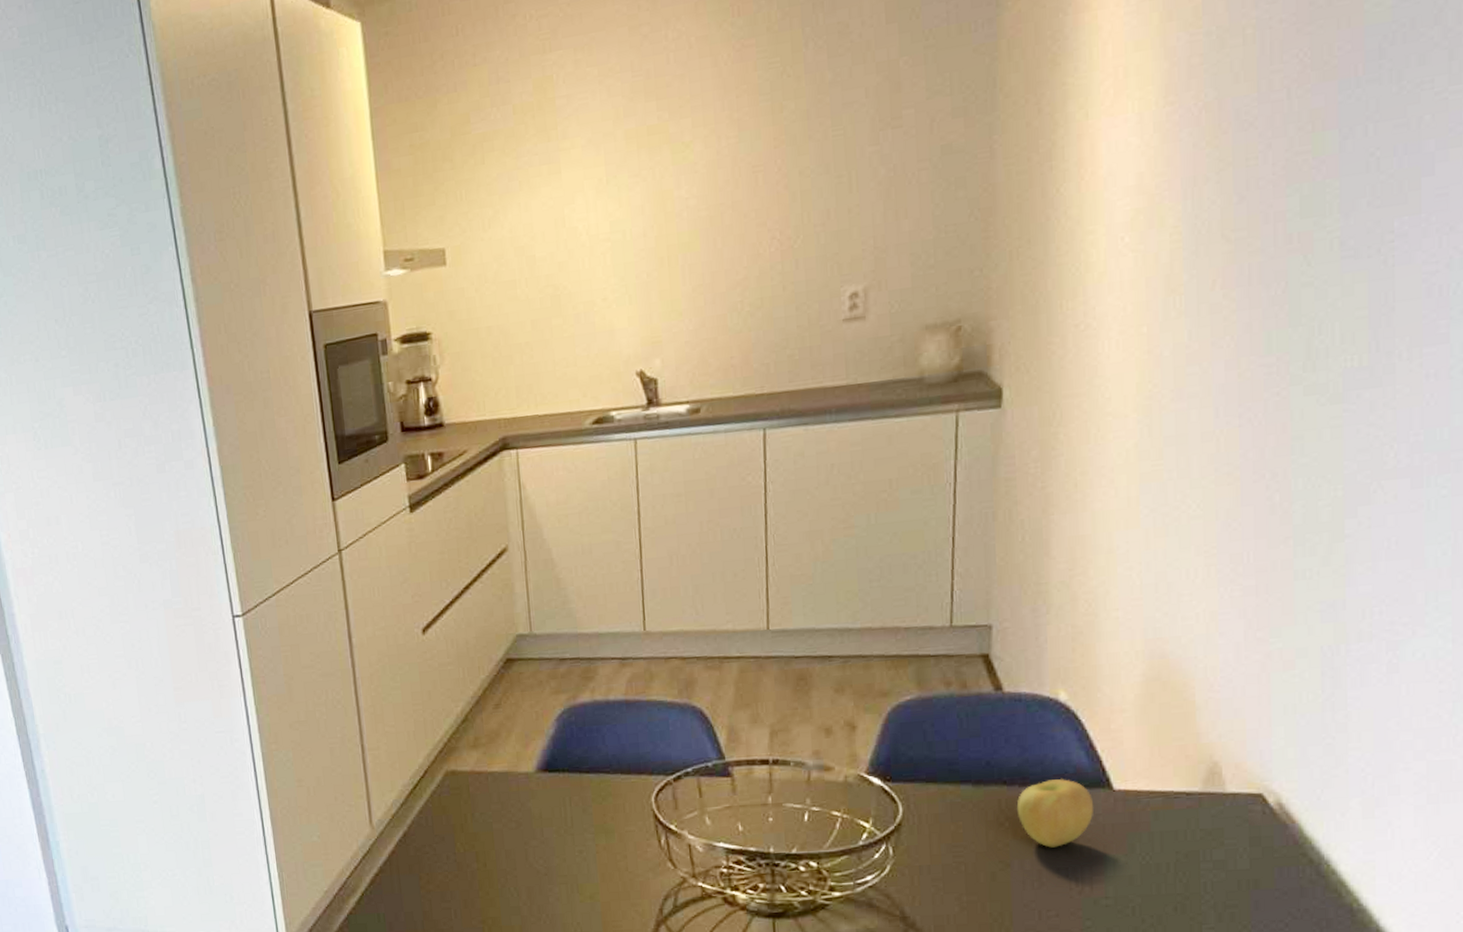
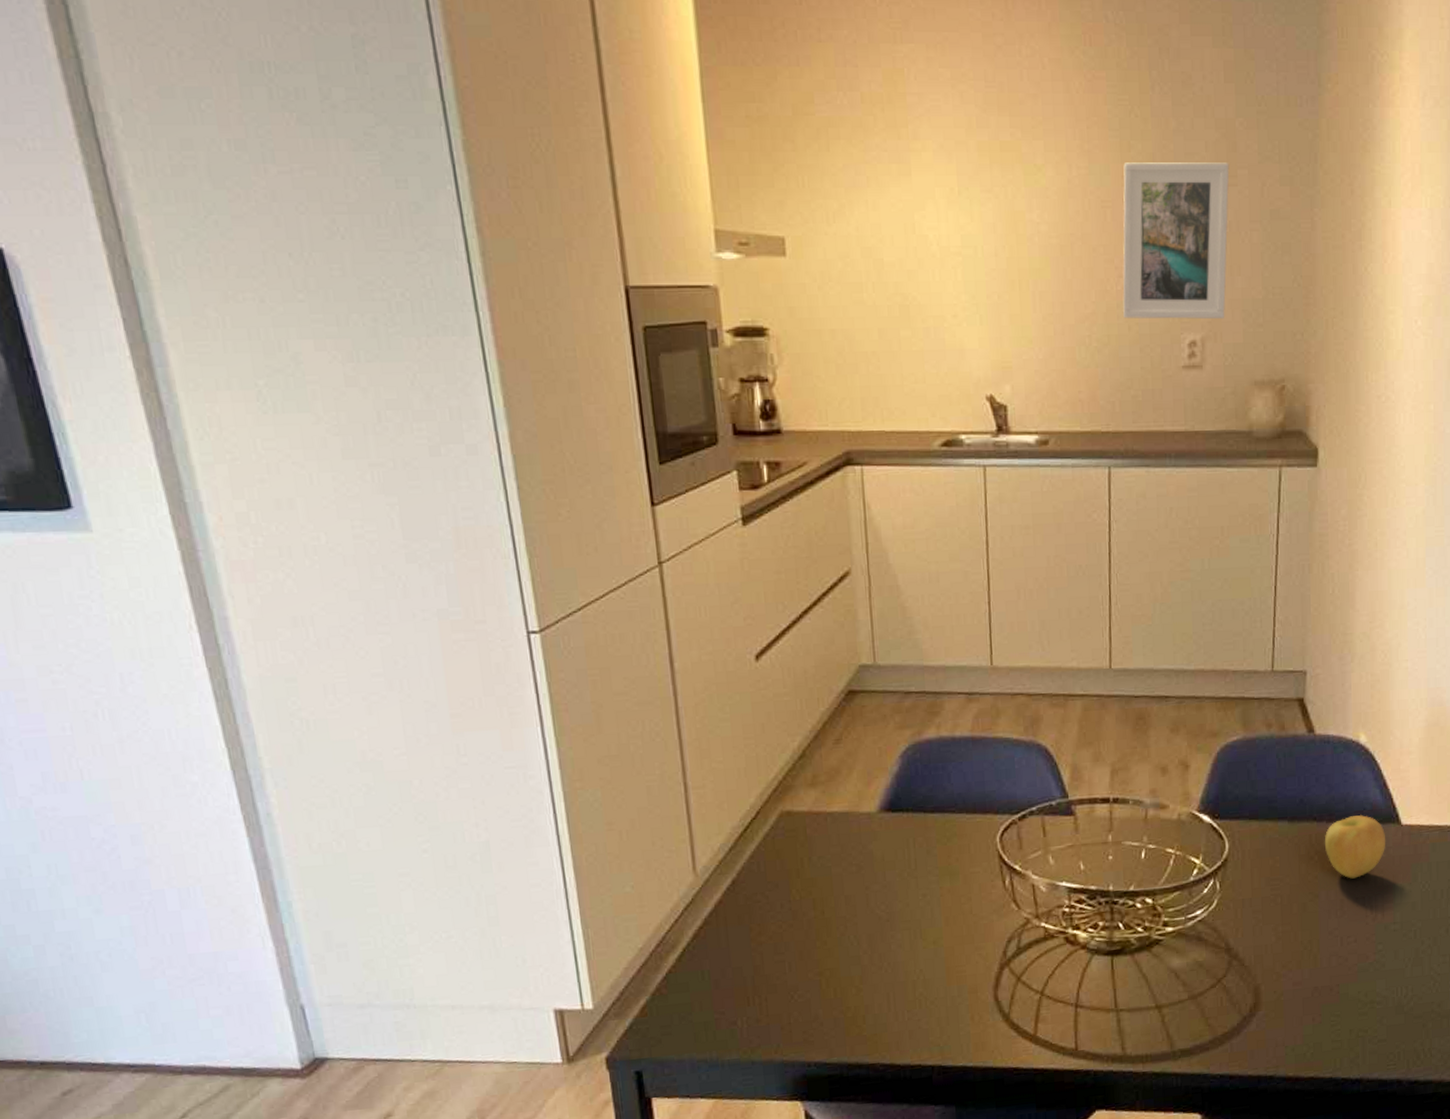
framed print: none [775,105,893,280] -> present [1122,162,1229,320]

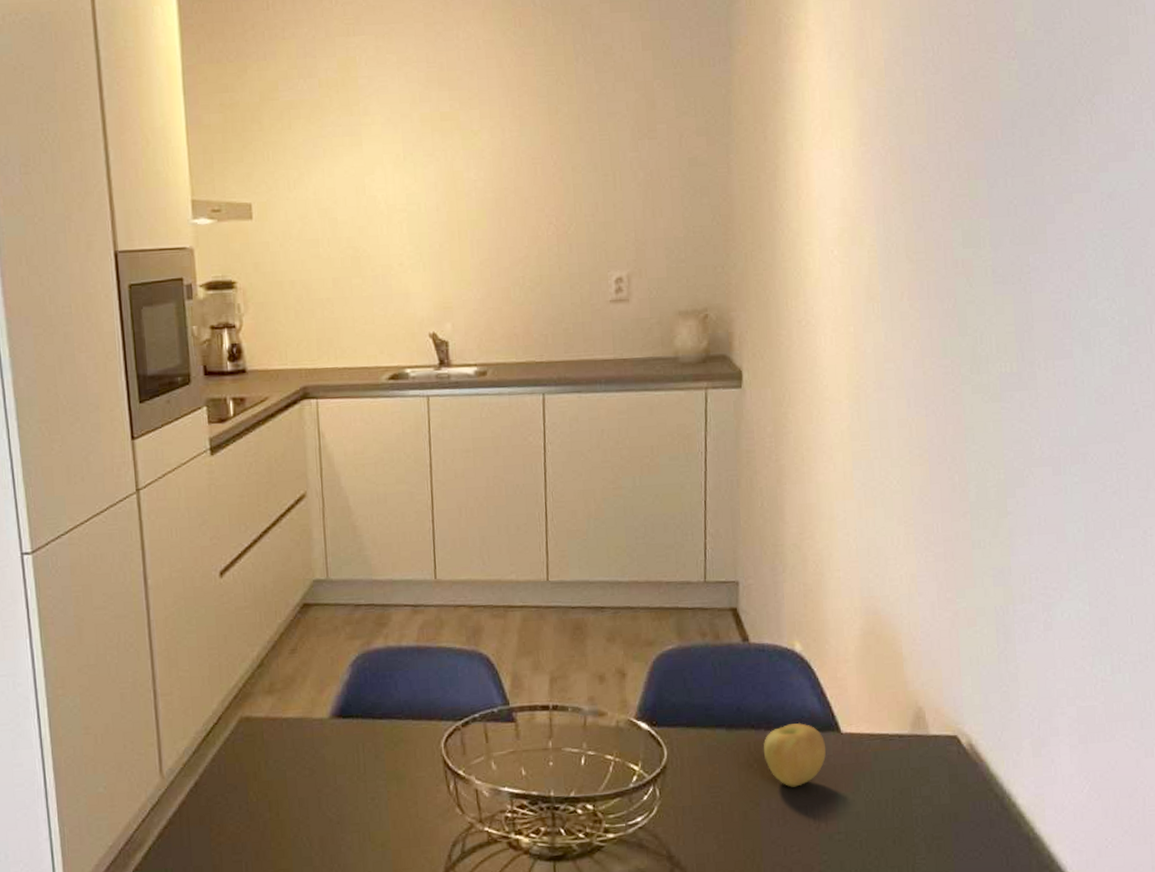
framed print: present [1122,162,1229,320] -> none [551,119,649,260]

